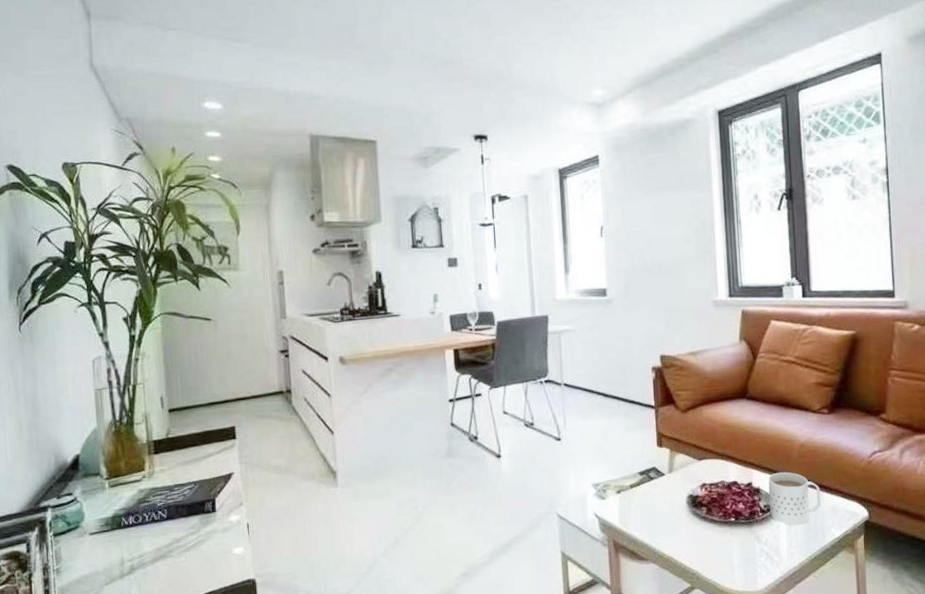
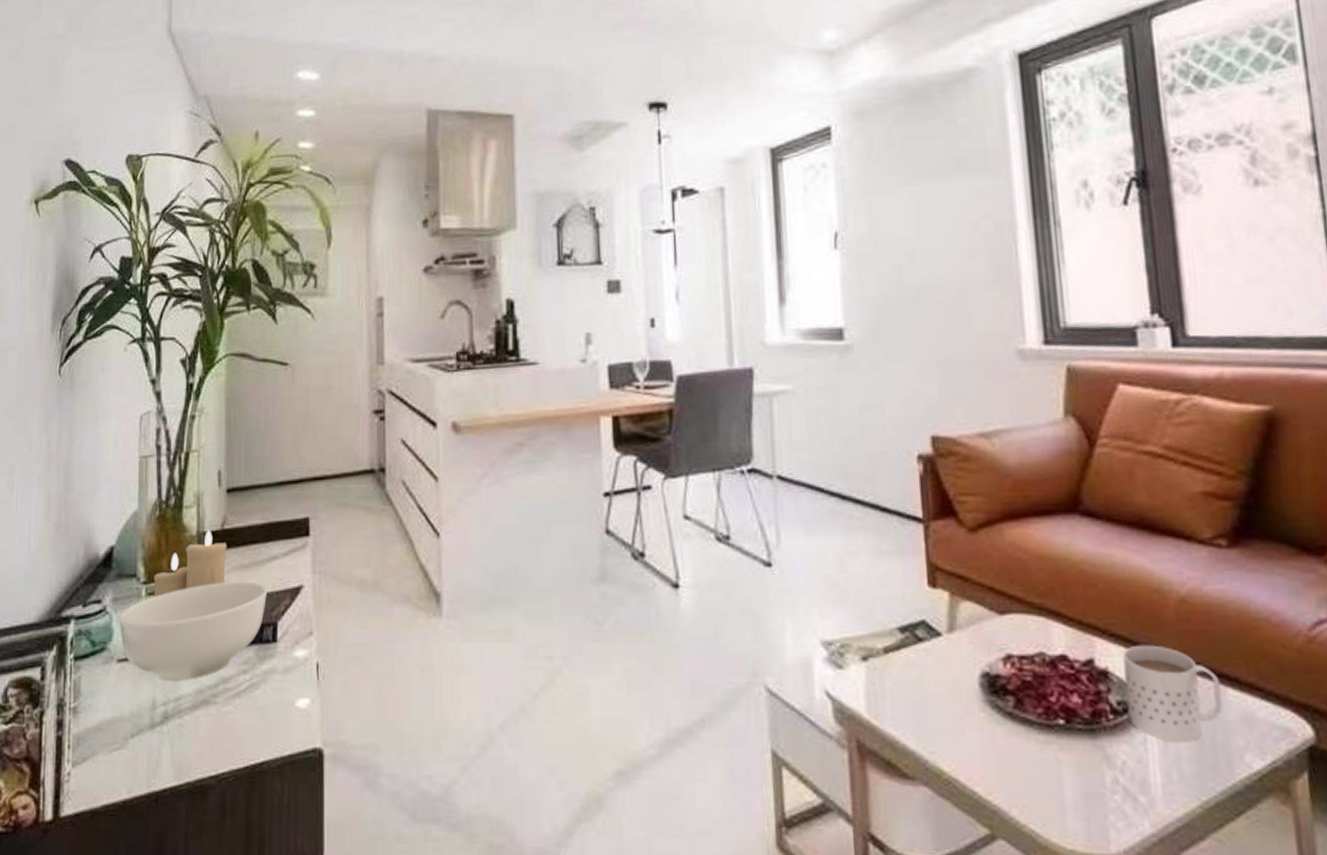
bowl: none [88,472,207,545] -> present [119,581,268,681]
candle: none [114,438,173,488] -> present [153,529,227,597]

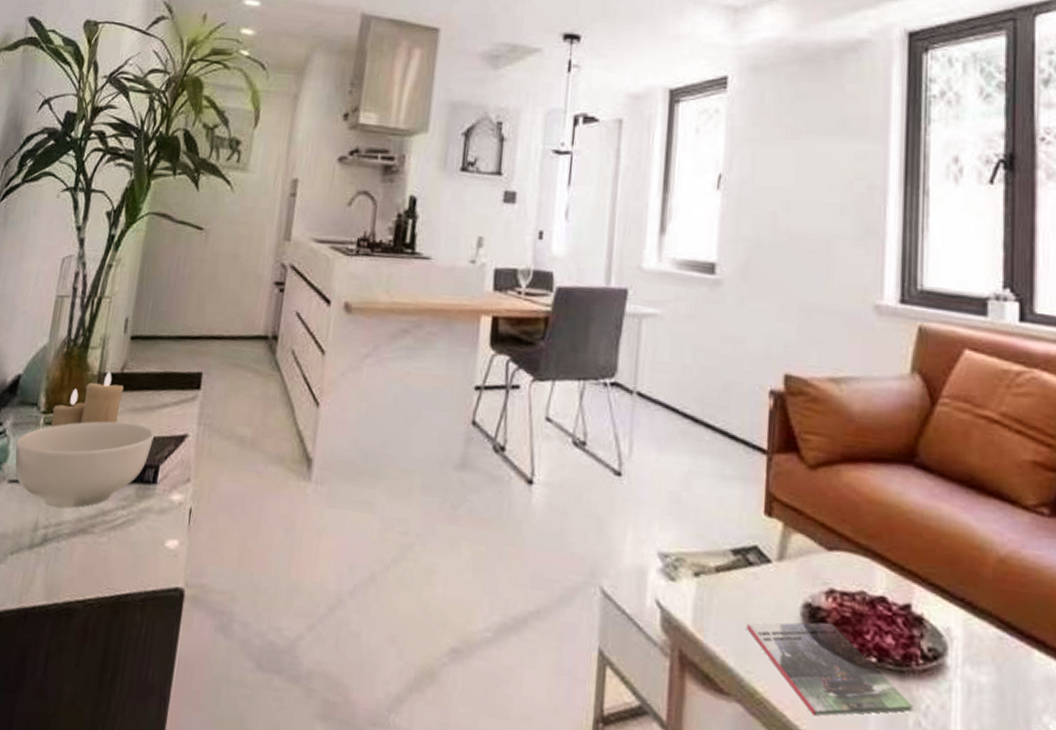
magazine: none [924,689,1109,788] -> present [747,622,914,716]
mug: present [1123,644,1224,744] -> none [938,597,1028,697]

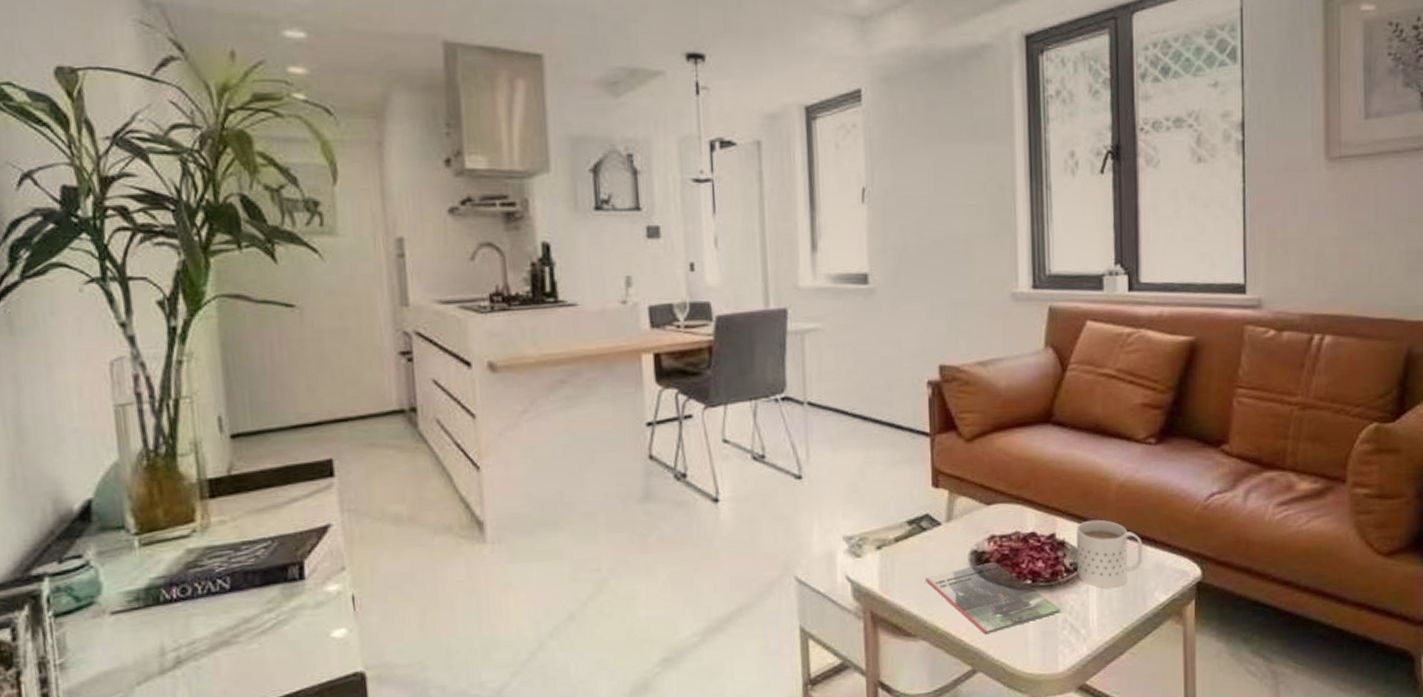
bowl: present [15,421,155,508] -> none [107,524,290,628]
candle: present [50,371,124,427] -> none [147,476,238,547]
mug: none [938,597,1028,697] -> present [1076,519,1143,589]

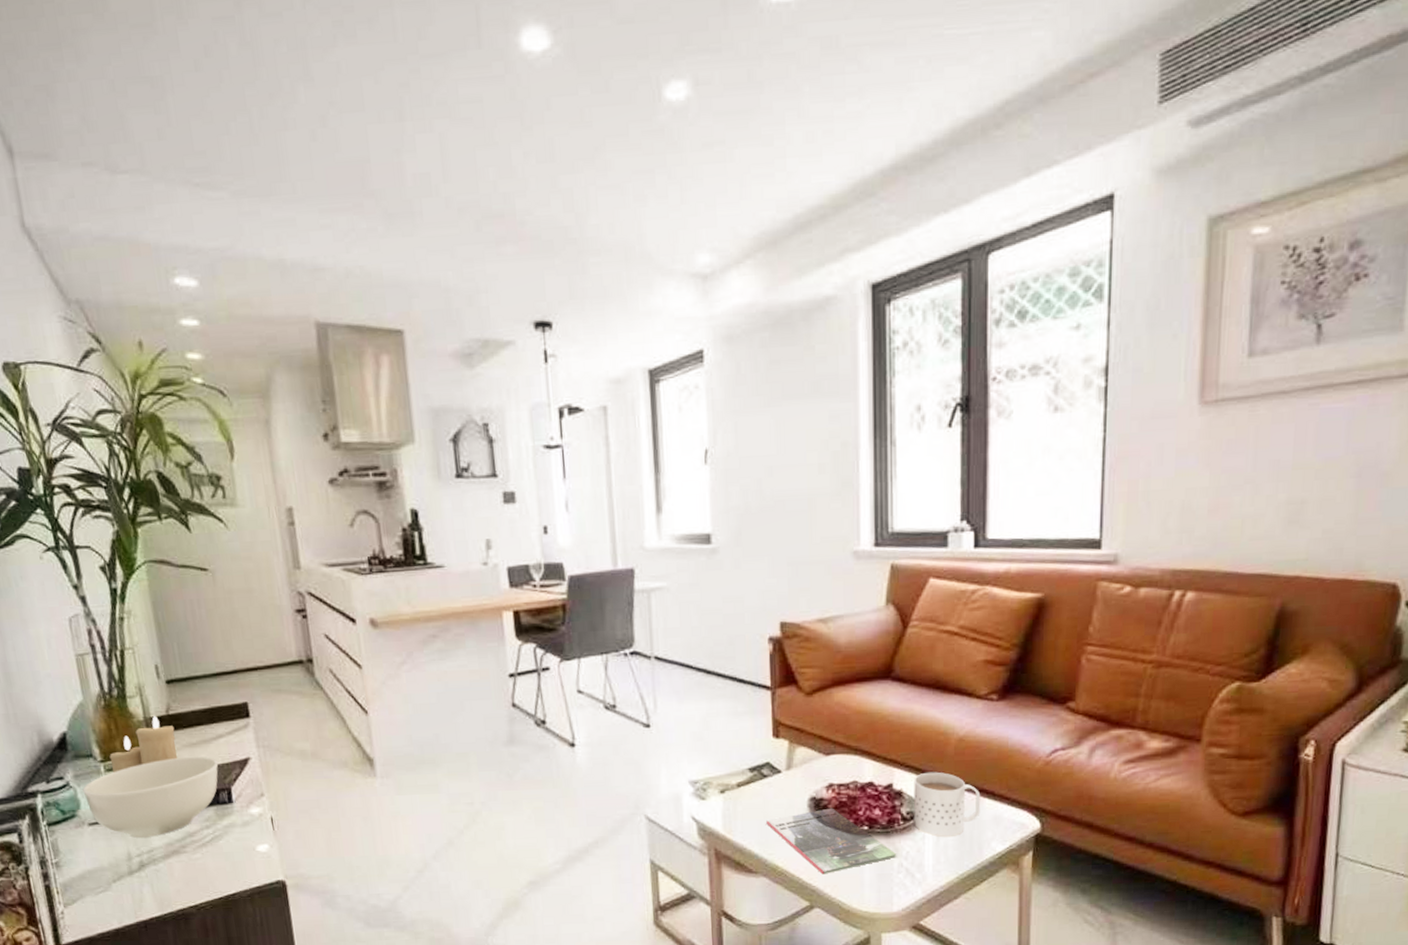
bowl: none [107,524,290,628] -> present [82,756,219,838]
candle: none [147,476,238,547] -> present [109,715,178,772]

